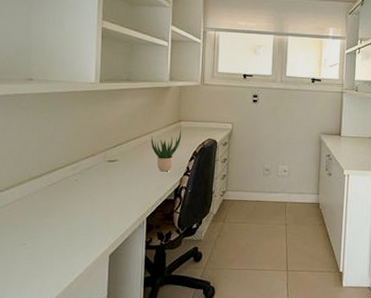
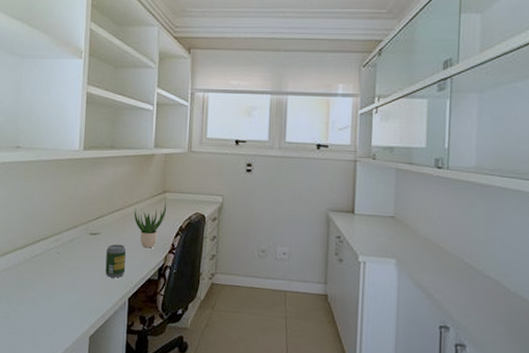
soda can: none [124,169,144,200] -> present [105,244,127,278]

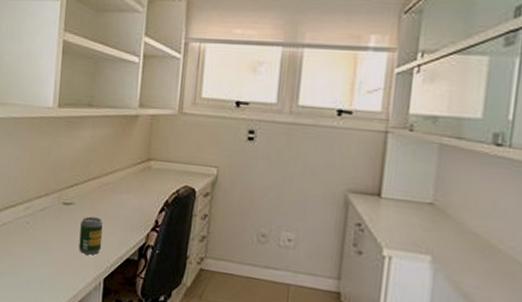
potted plant: present [134,201,166,248] -> none [113,171,151,224]

